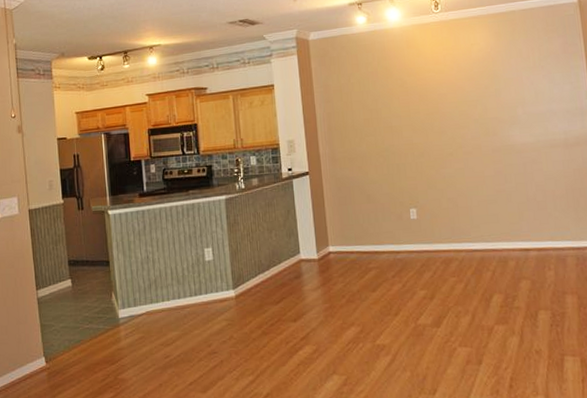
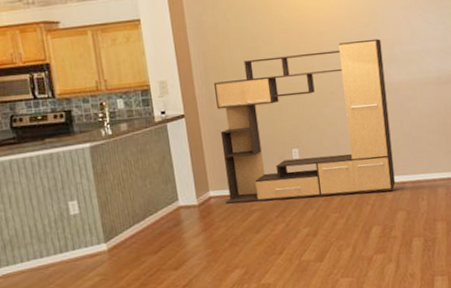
media console: none [336,100,519,260] -> present [213,38,395,204]

